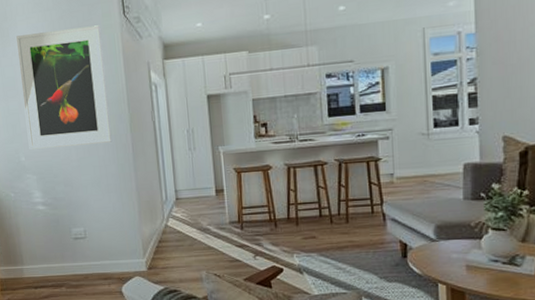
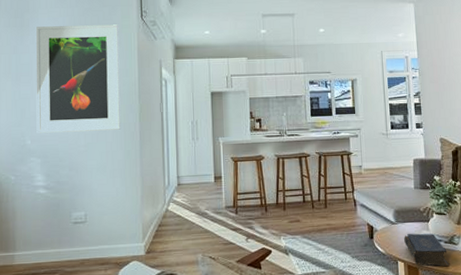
book: none [447,252,508,291] -> present [404,233,449,266]

